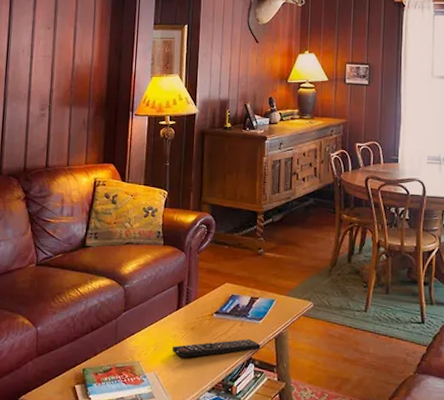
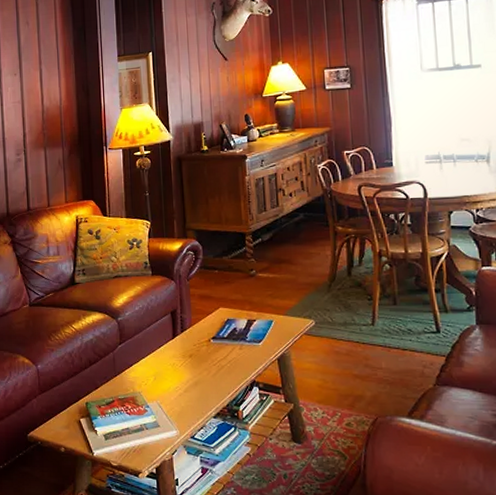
remote control: present [173,339,261,358] -> none [173,362,264,385]

